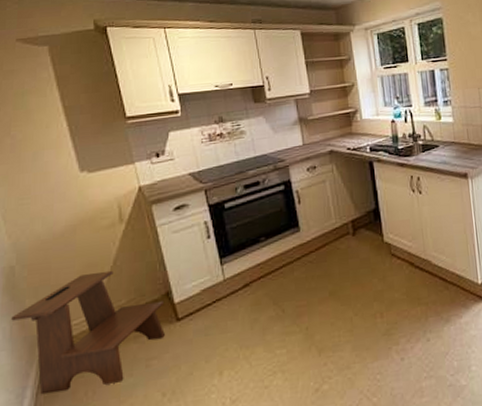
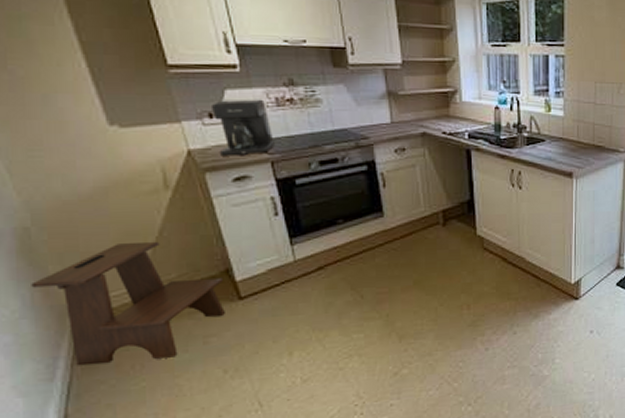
coffee maker: none [159,136,209,189] -> present [212,99,276,156]

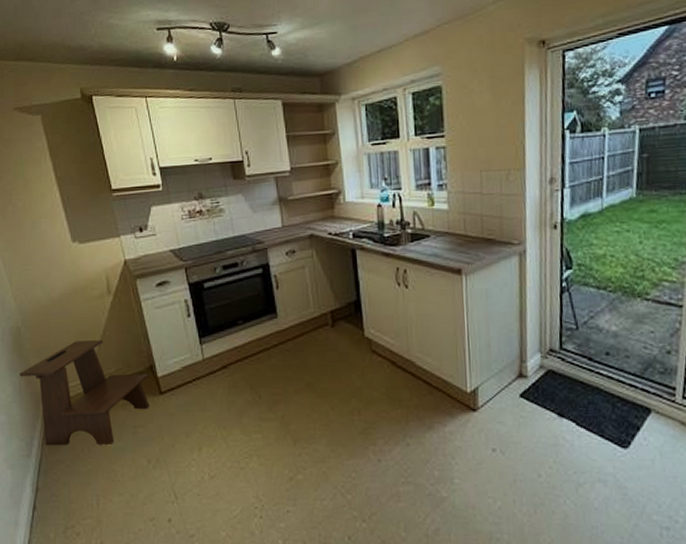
coffee maker: present [212,99,276,156] -> none [142,212,189,264]

